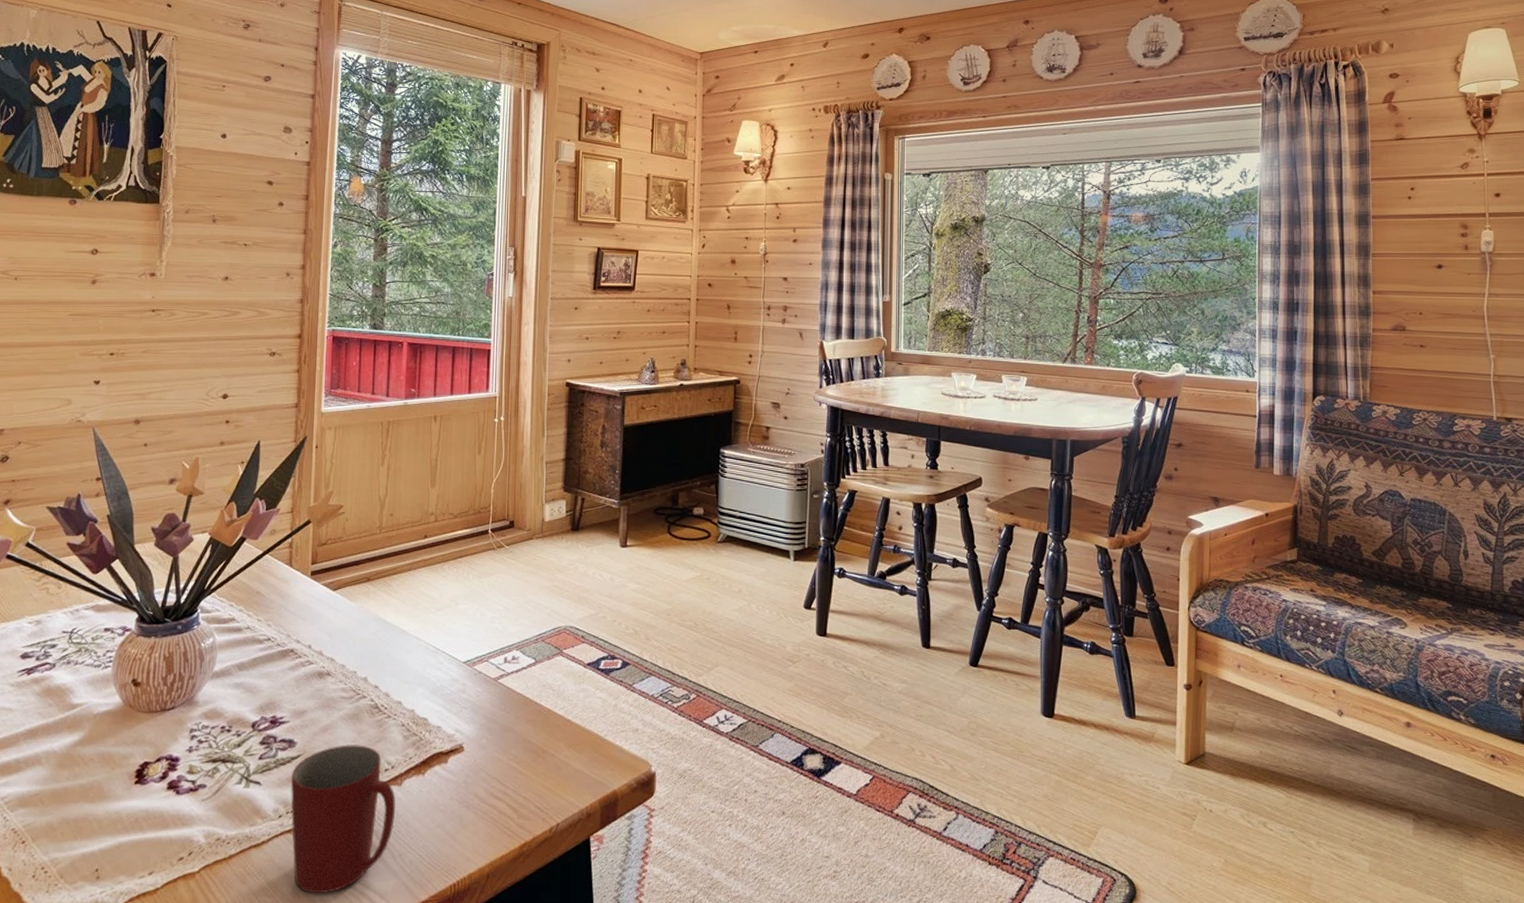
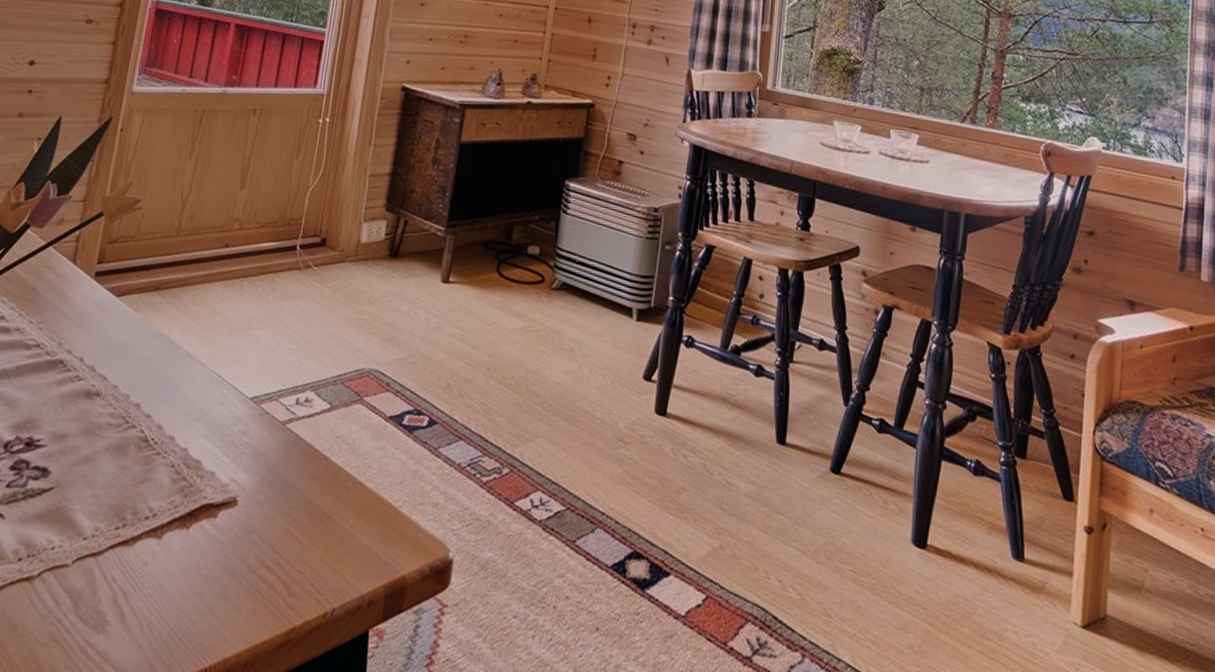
mug: present [290,745,395,894] -> none [24,481,153,662]

